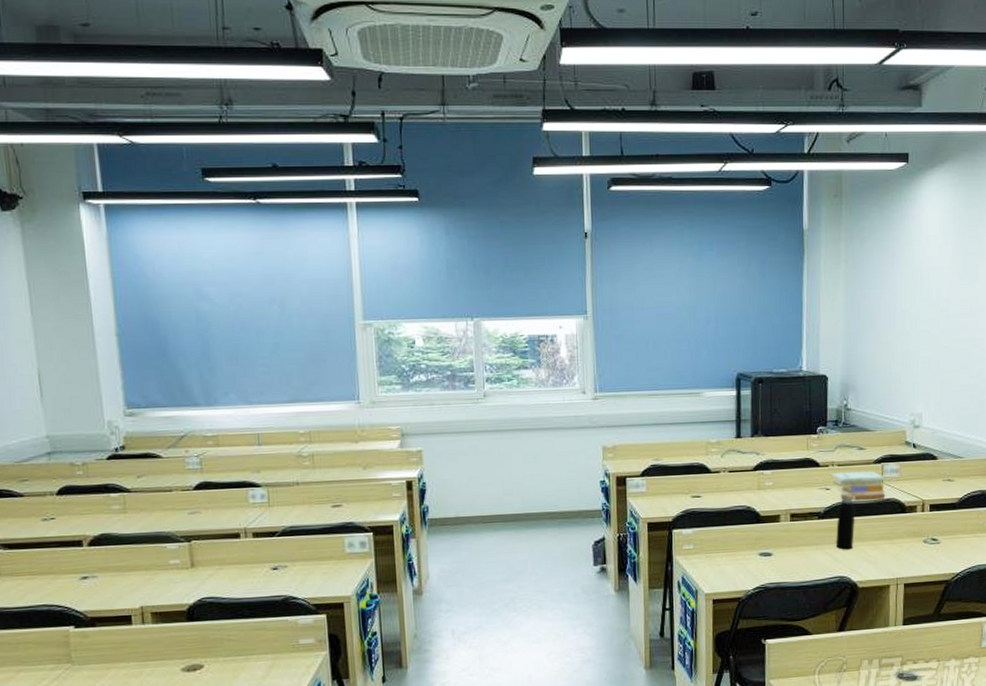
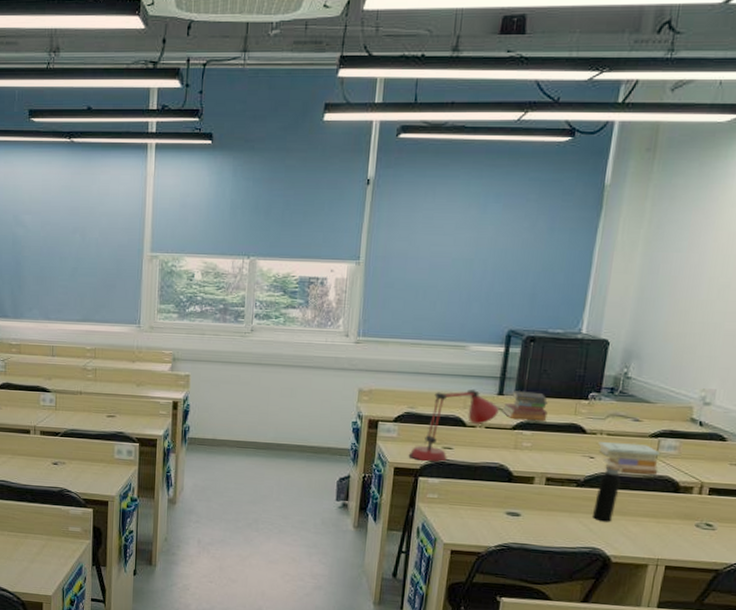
desk lamp: none [660,435,739,513] -> present [408,390,499,463]
books: none [741,431,783,460] -> present [501,391,548,421]

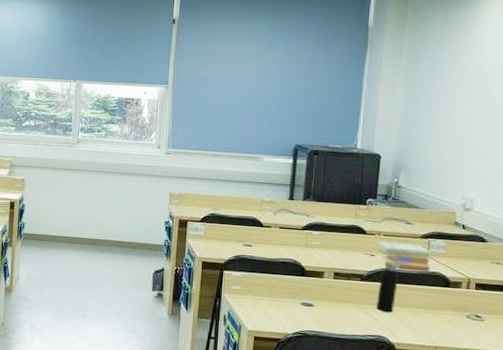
desk lamp: present [408,390,499,463] -> none [214,195,290,258]
books: present [501,391,548,421] -> none [293,196,332,223]

